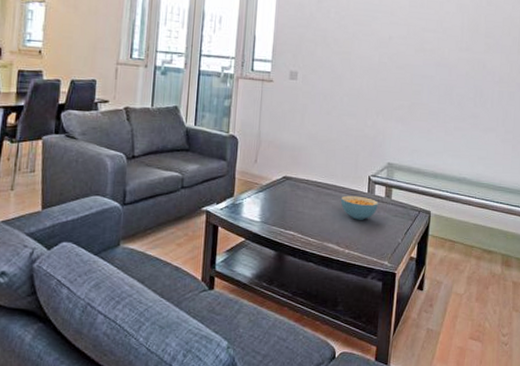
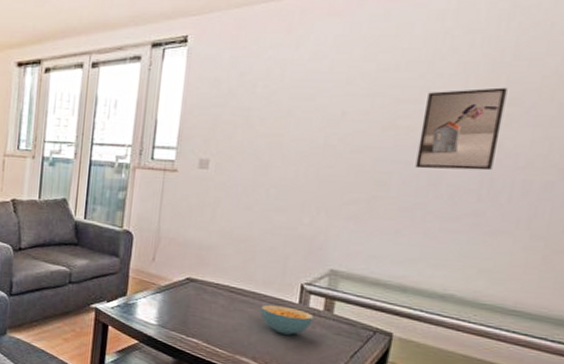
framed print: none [437,24,486,84] -> present [415,87,508,171]

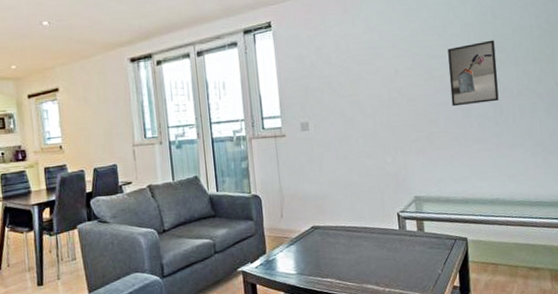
cereal bowl: present [260,304,313,335] -> none [372,233,412,258]

